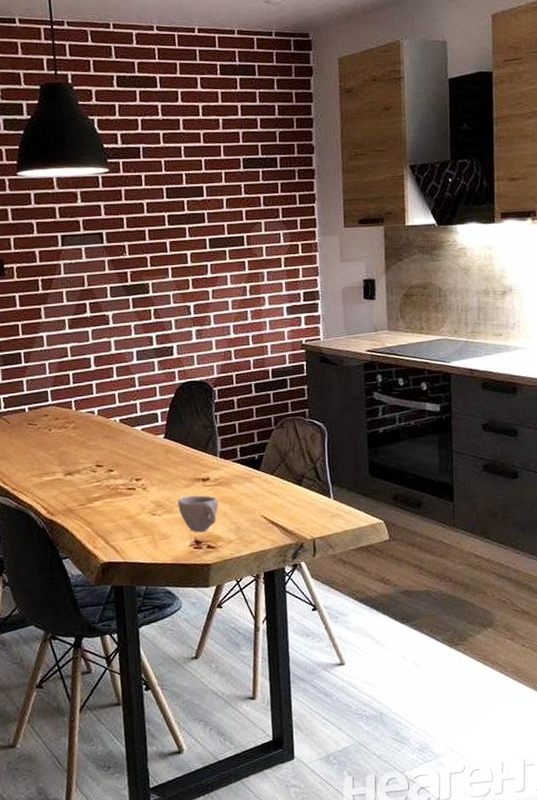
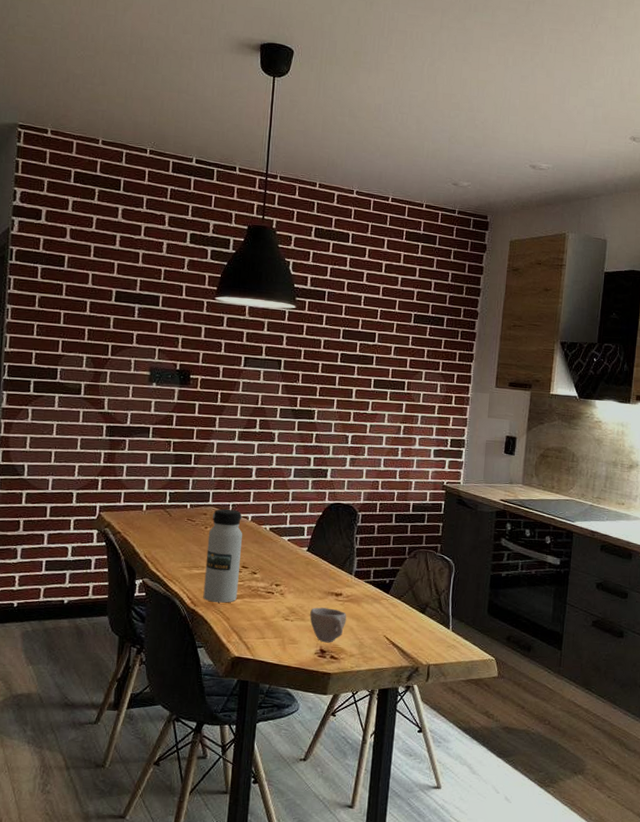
water bottle: none [53,405,96,509] -> present [203,508,243,603]

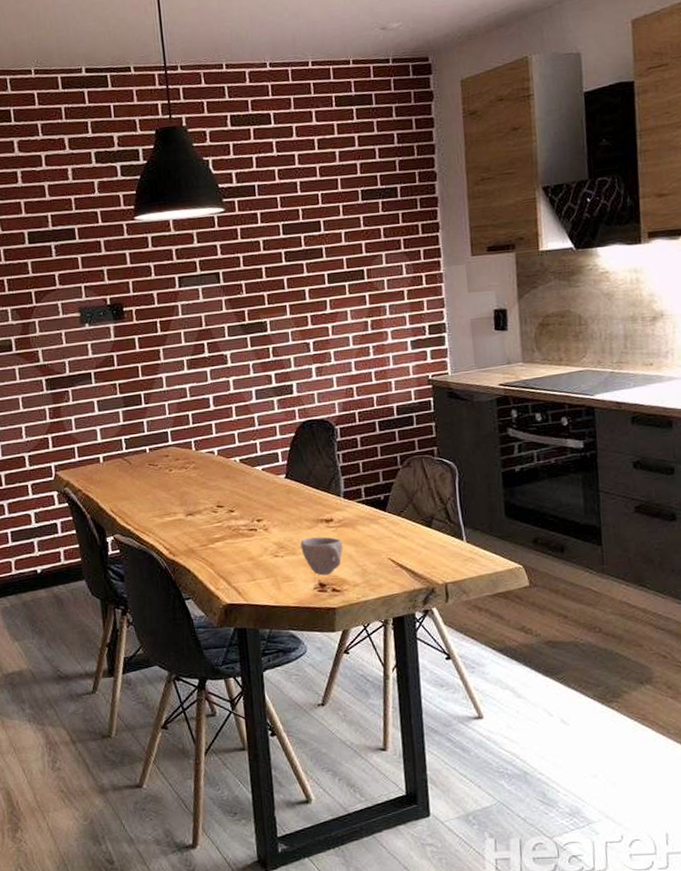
water bottle: present [203,508,243,603] -> none [174,445,218,549]

